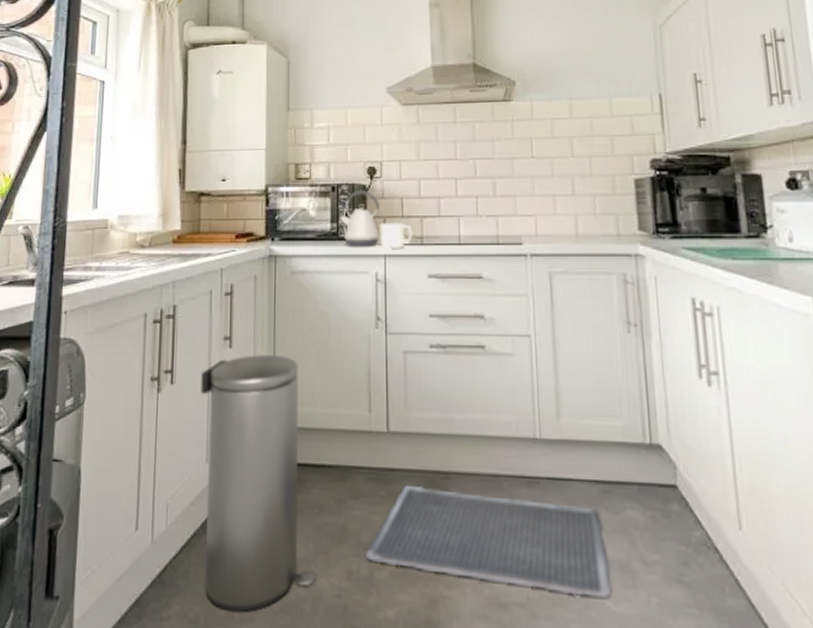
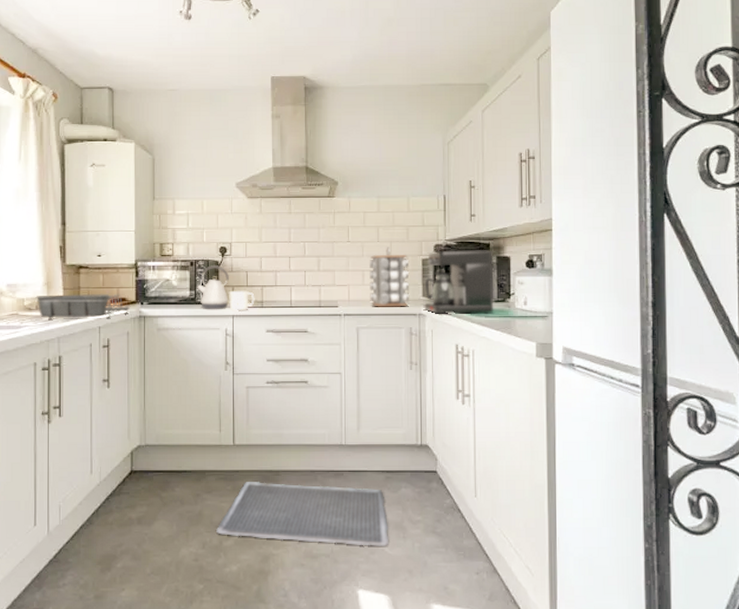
dish rack: none [149,228,259,259] -> present [35,294,131,319]
pedal bin: present [200,354,317,613] -> none [83,391,179,577]
spice rack: none [562,163,621,245] -> present [369,247,410,307]
coffee maker: none [640,165,745,255] -> present [424,250,494,314]

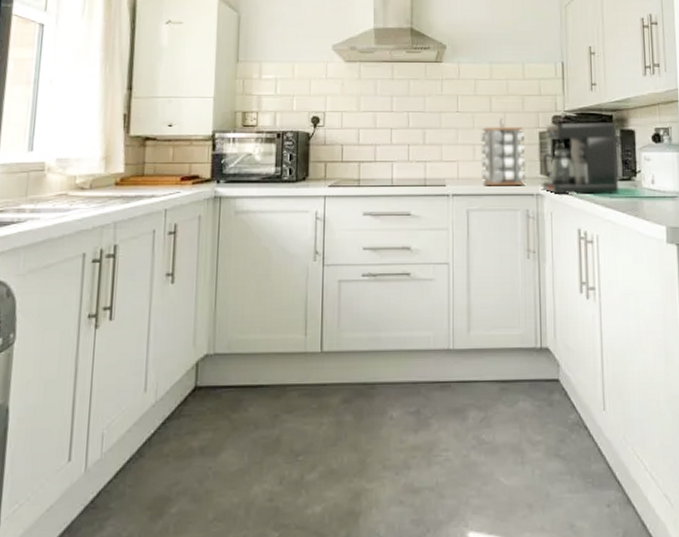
dish rack: present [35,294,131,319] -> none [90,171,205,201]
kettle: present [196,264,230,310] -> none [282,136,322,190]
floor mat: present [216,482,389,546] -> none [297,397,505,475]
mug: present [229,290,255,311] -> none [320,166,351,191]

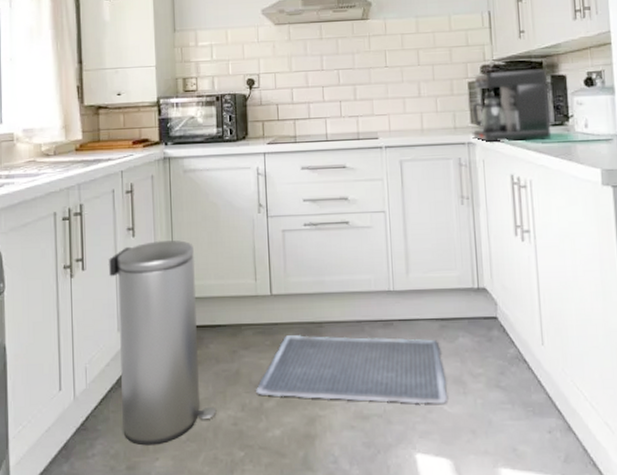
pedal bin: none [140,288,251,527] -> present [108,240,217,446]
floor mat: none [297,397,505,475] -> present [256,335,448,404]
spice rack: present [481,118,526,186] -> none [410,70,457,137]

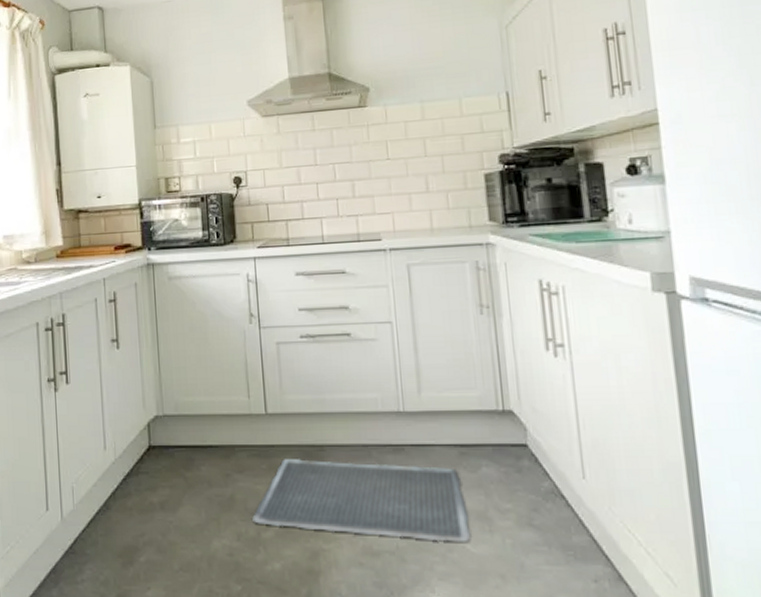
pedal bin: present [108,240,217,446] -> none [92,352,210,574]
coffee maker: present [472,69,552,142] -> none [490,156,588,242]

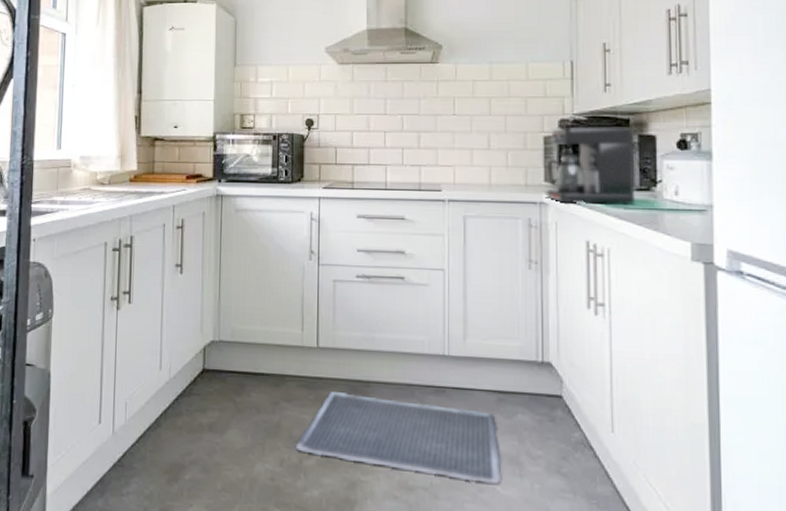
coffee maker: none [490,156,588,242] -> present [546,126,636,205]

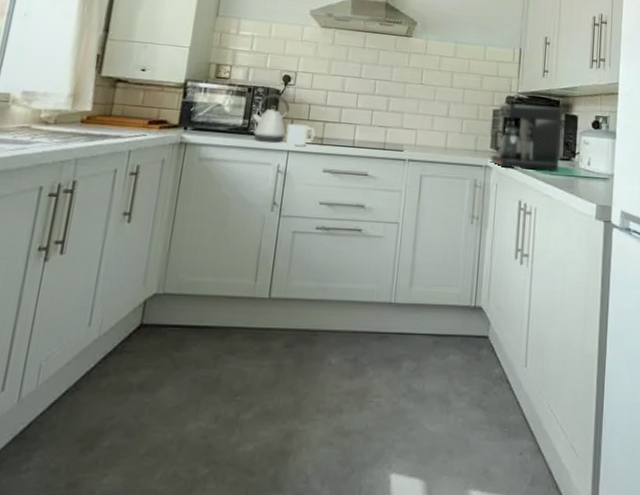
kettle: none [279,139,316,191] -> present [251,93,290,144]
floor mat: present [296,392,502,484] -> none [234,342,432,422]
mug: none [315,168,345,193] -> present [285,123,315,147]

